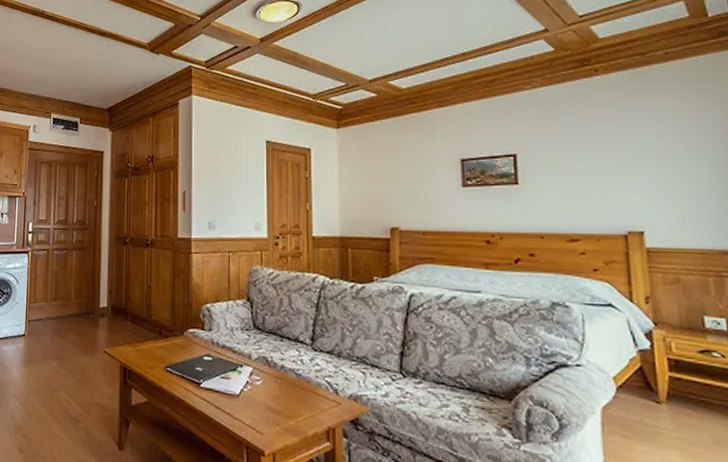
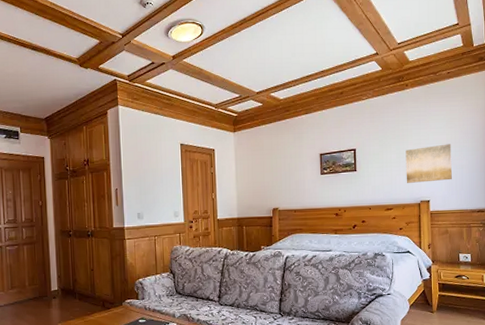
wall art: none [598,152,682,205] -> present [405,144,452,183]

